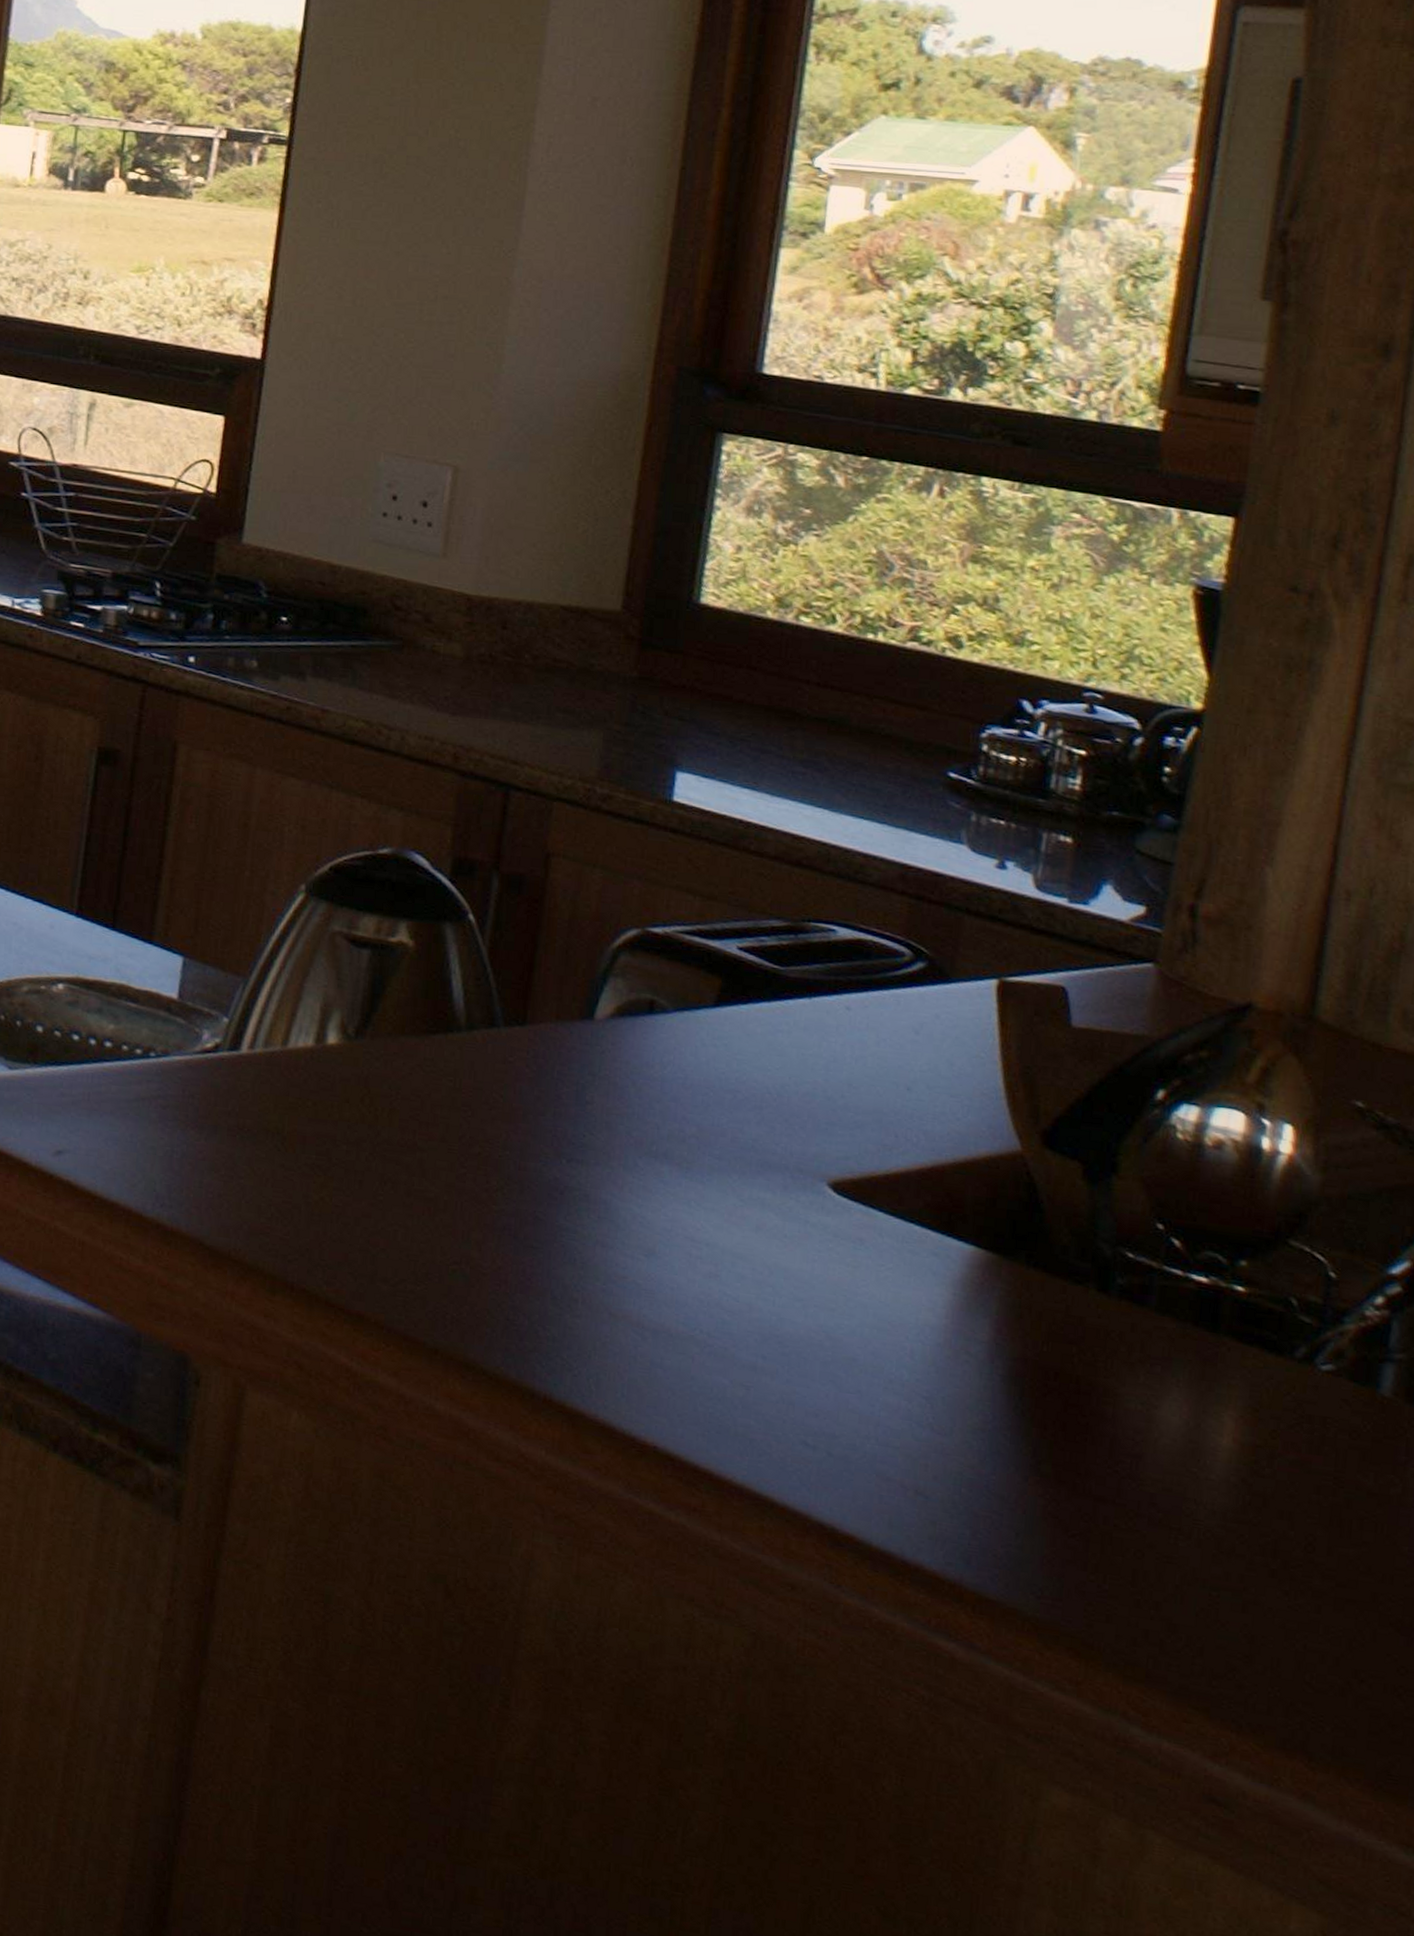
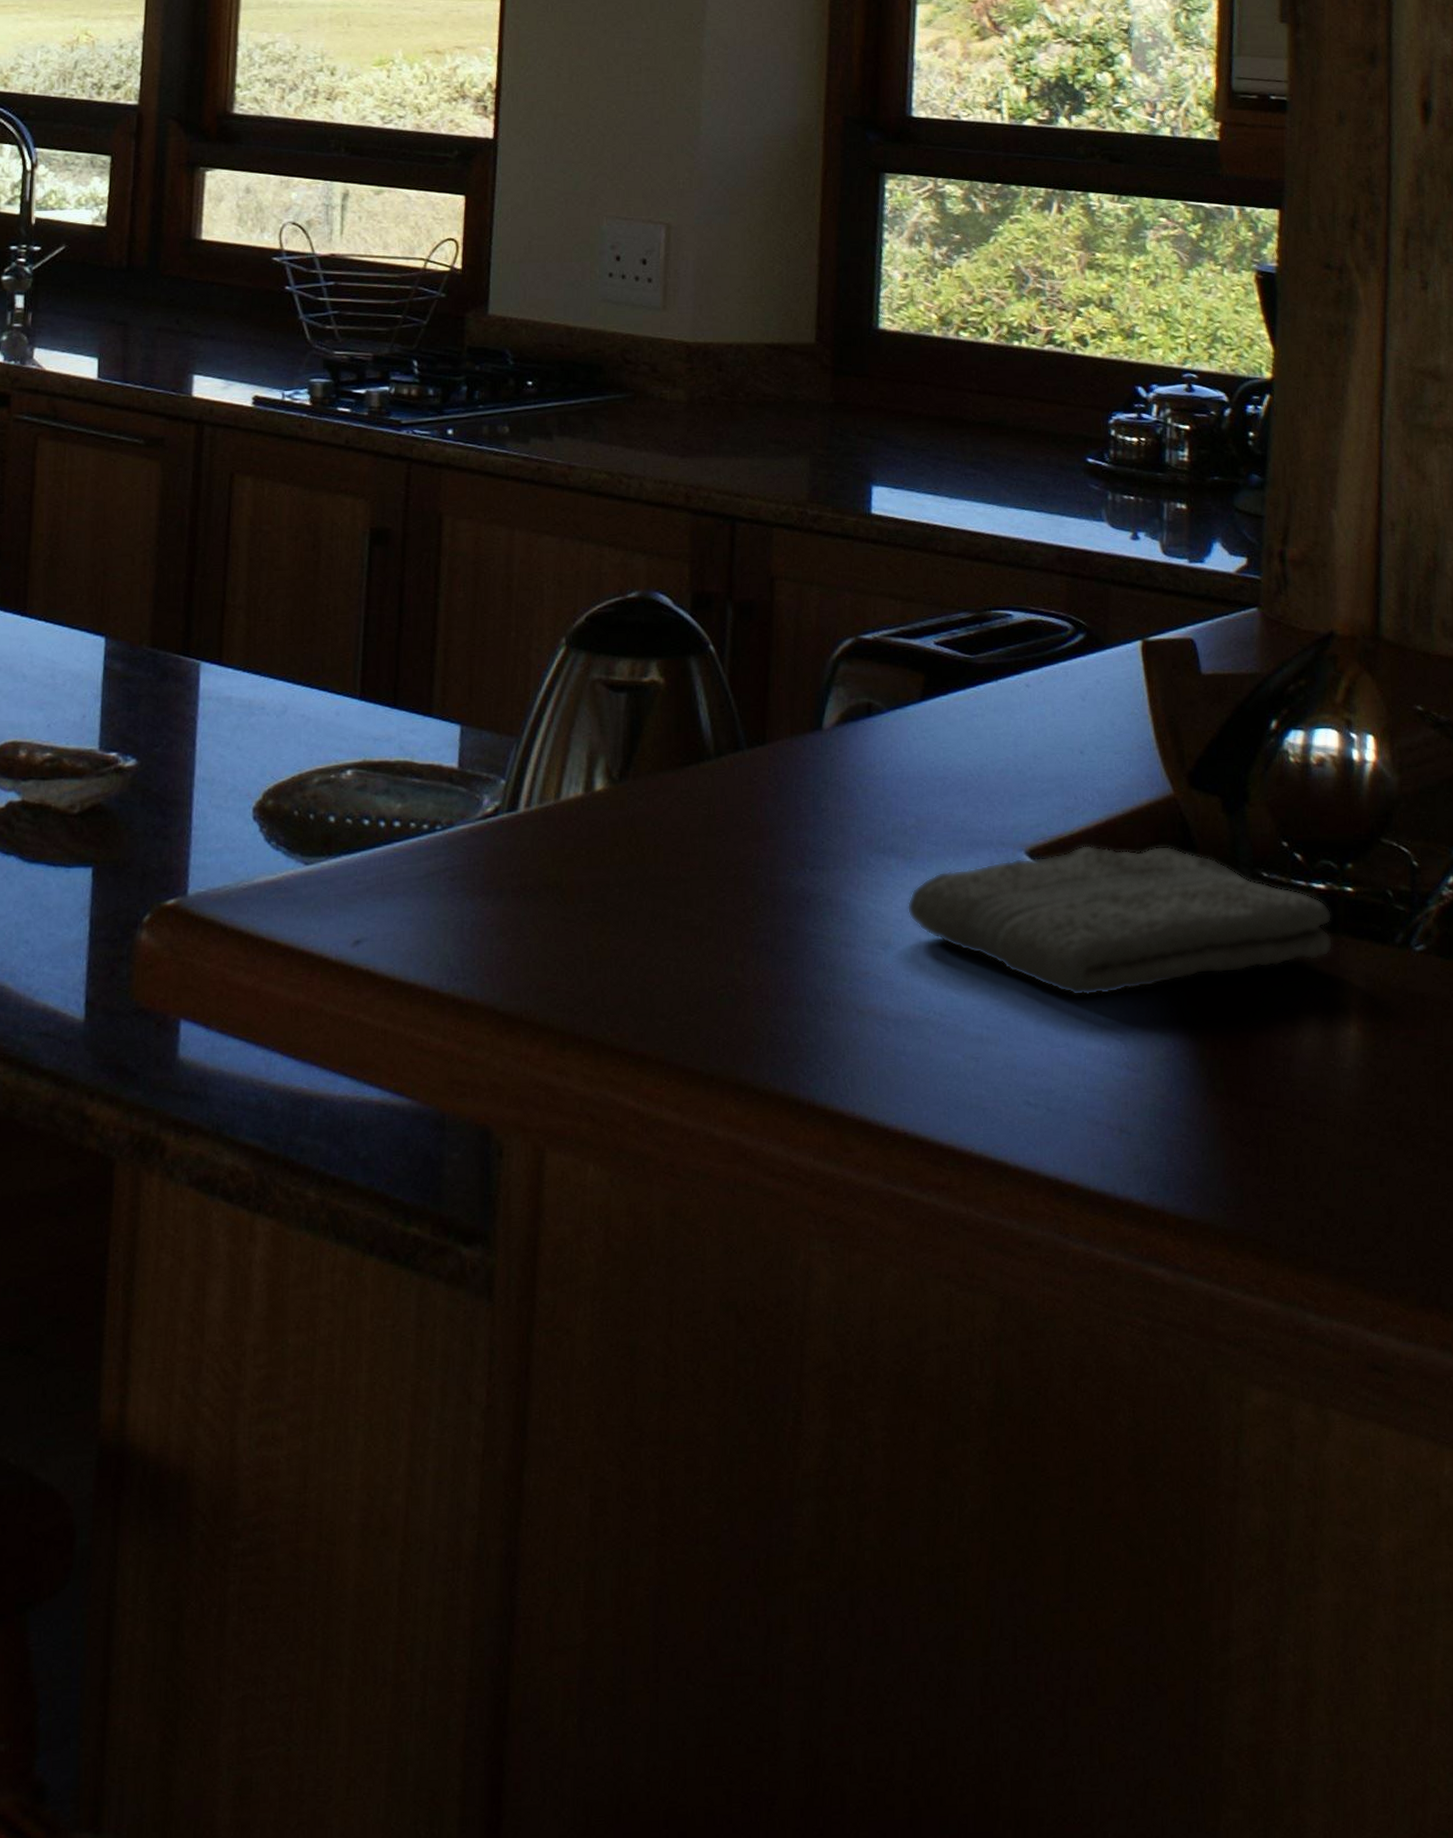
washcloth: none [678,1187,1214,1358] -> present [907,844,1333,997]

